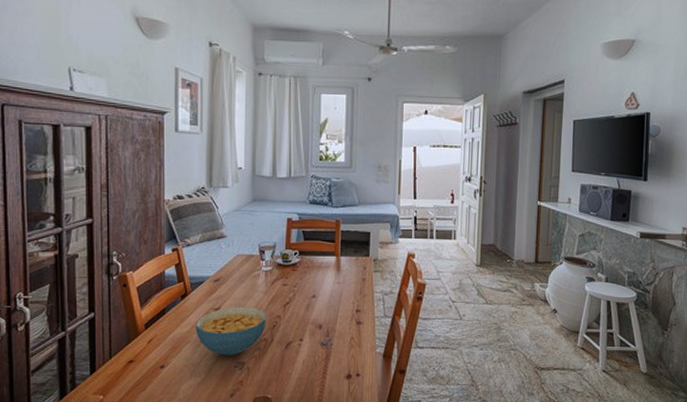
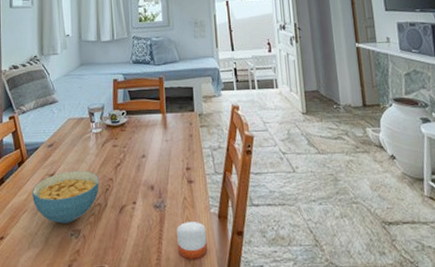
candle: none [341,359,370,393] -> present [177,221,208,259]

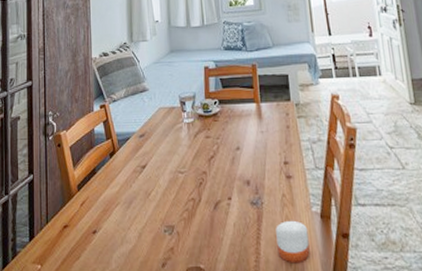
cereal bowl: present [32,170,99,223] -> none [124,162,193,218]

